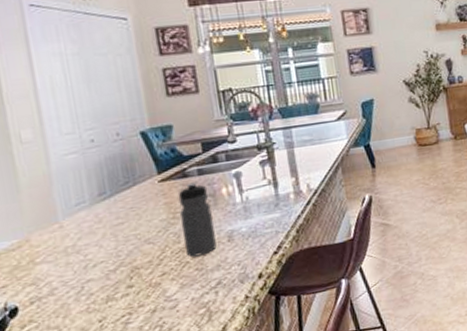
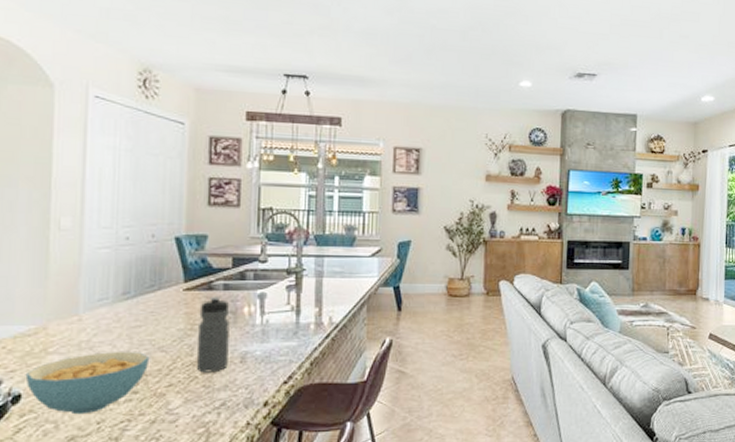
cereal bowl: none [17,248,139,318] -> present [25,351,150,415]

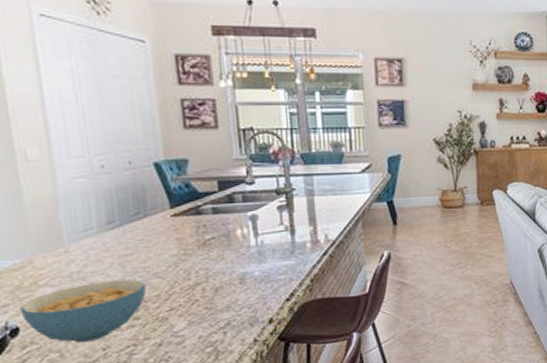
water bottle: present [196,296,230,373] -> none [190,220,228,296]

